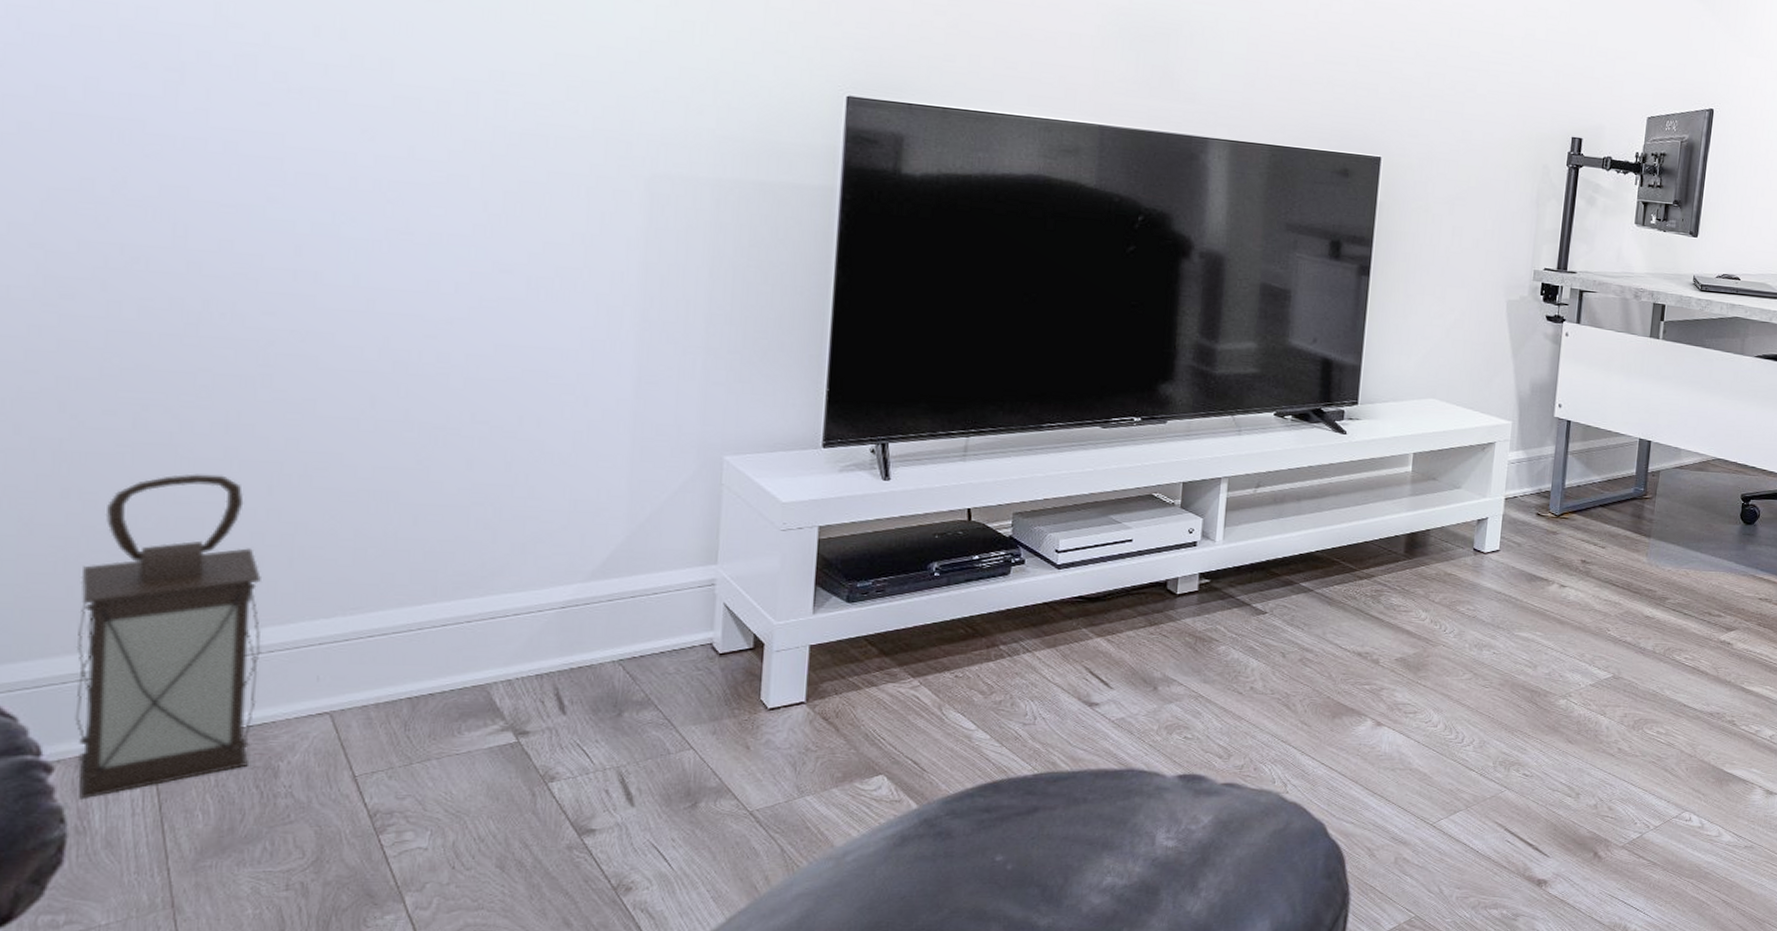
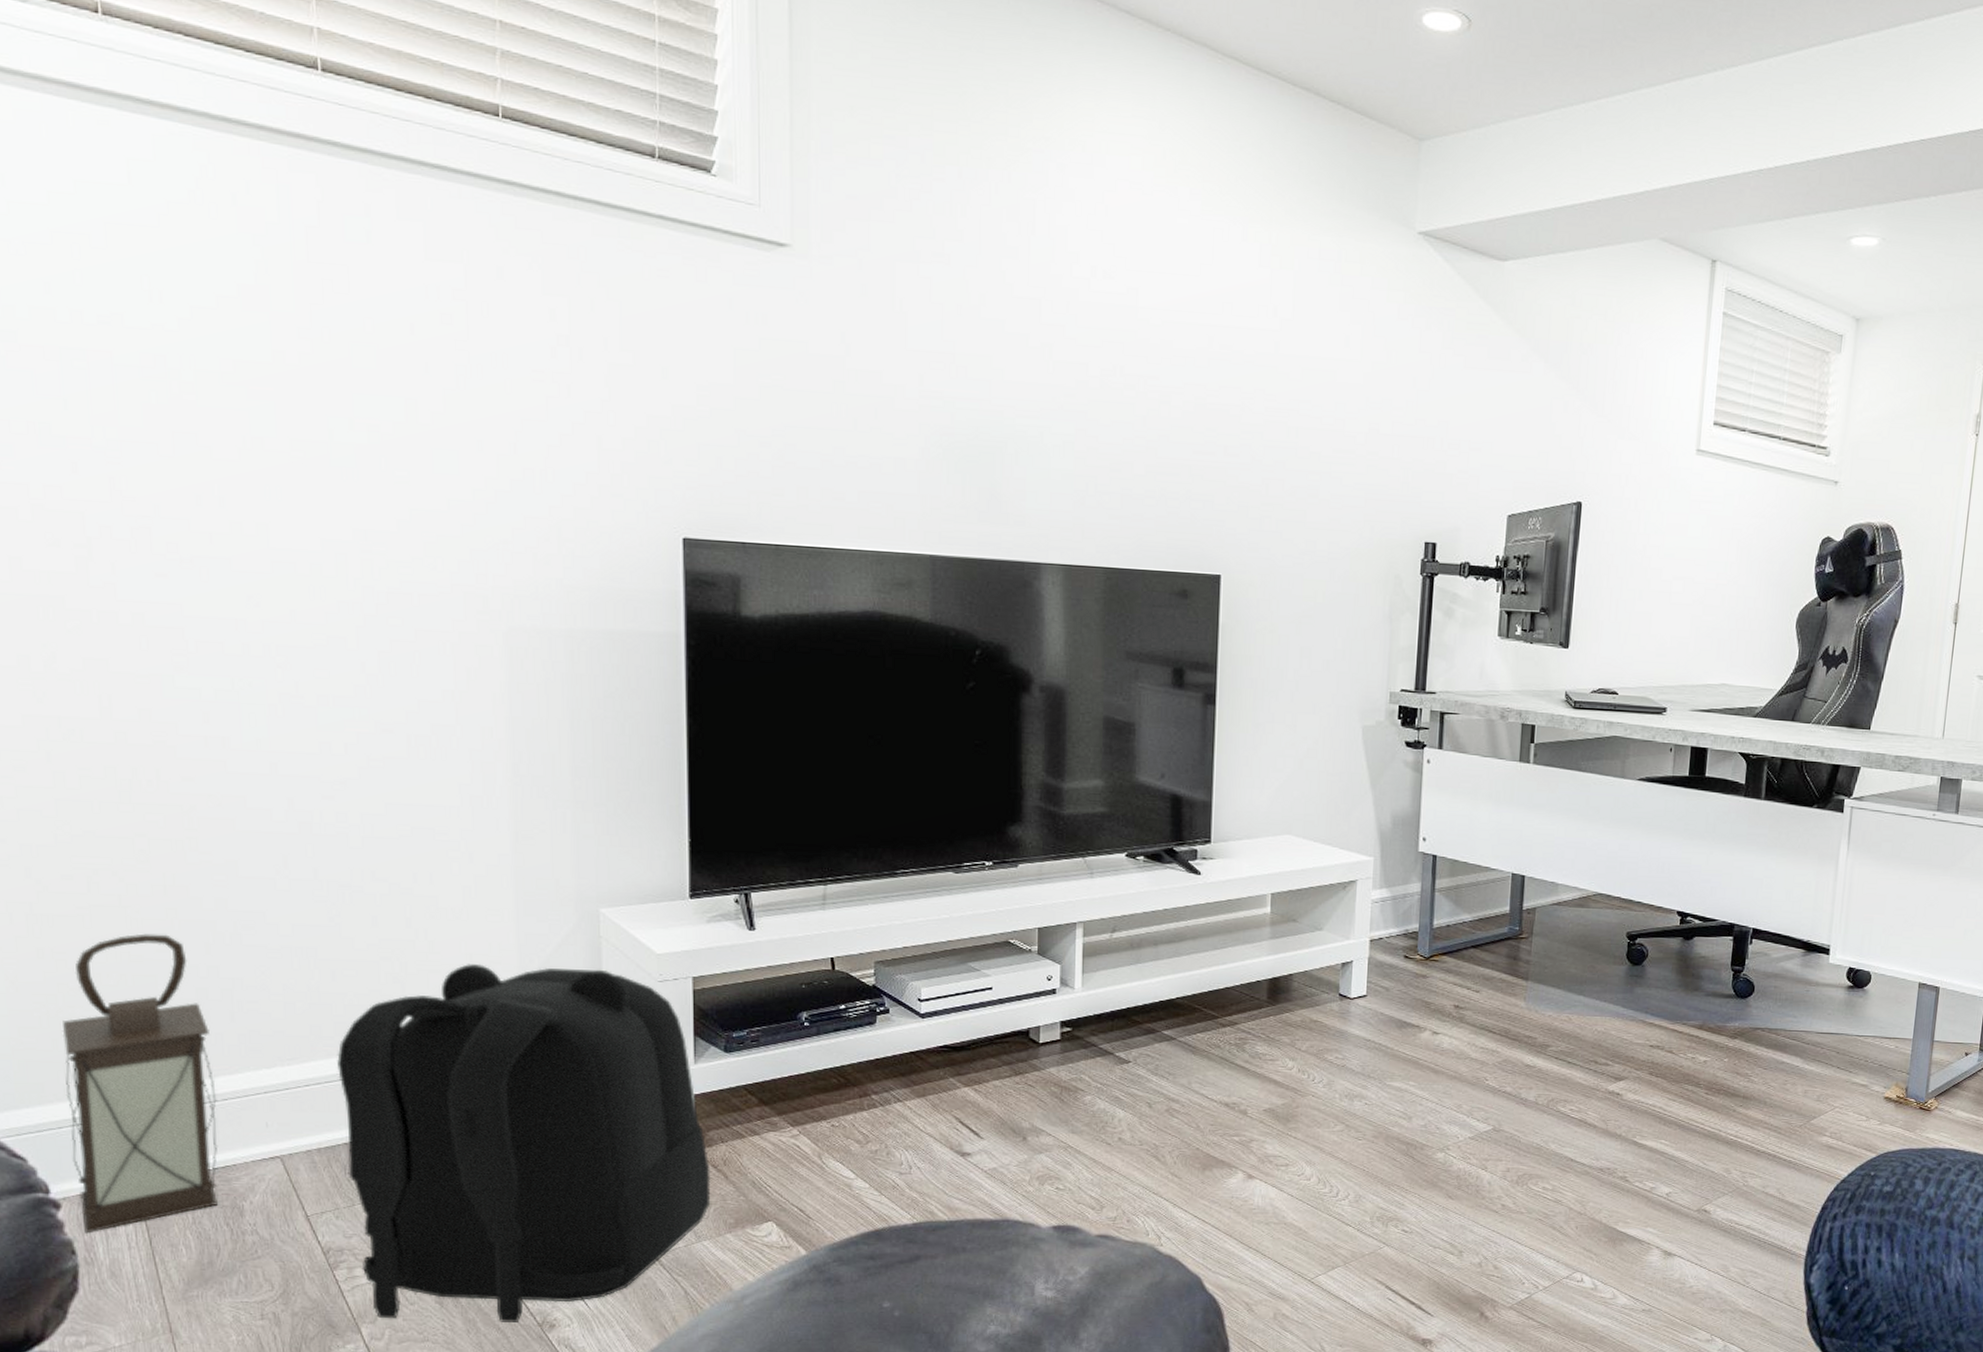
backpack: none [408,510,821,886] -> present [337,964,711,1322]

